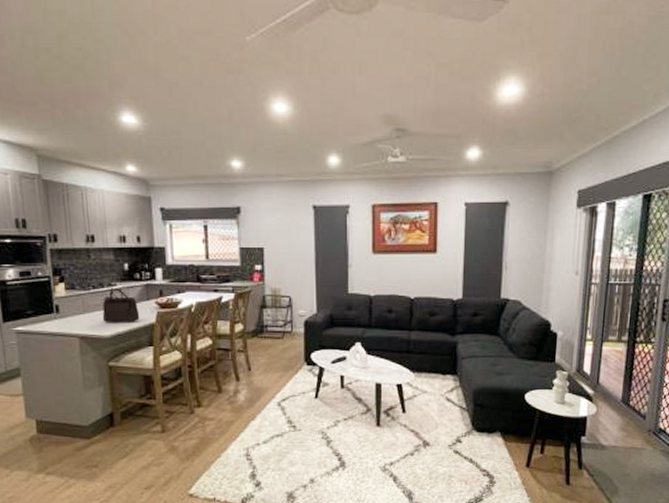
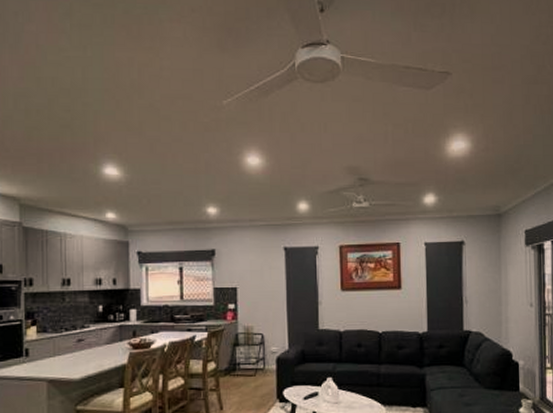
handbag: present [102,285,140,322] -> none [73,327,111,365]

